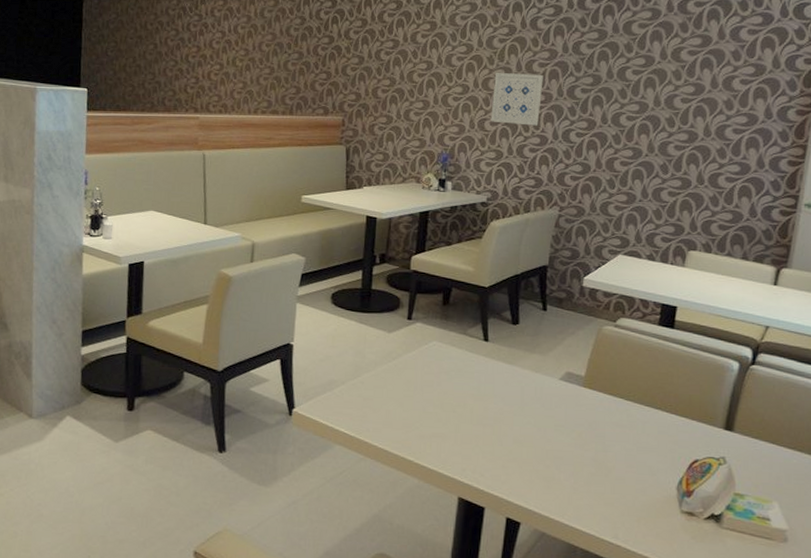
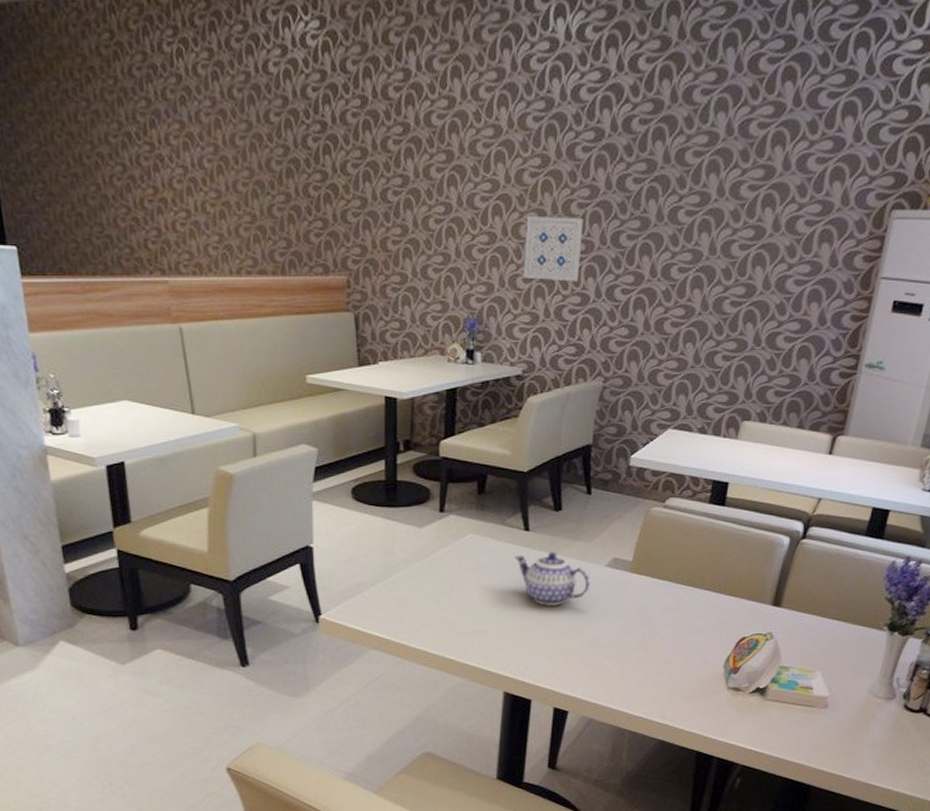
teapot: none [473,362,545,415] -> present [514,551,591,606]

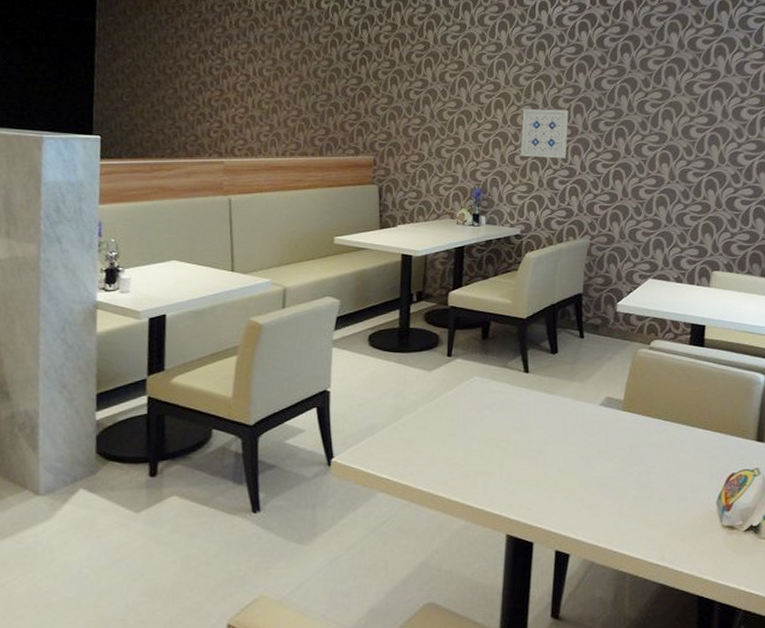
teapot: present [514,551,591,606] -> none [515,392,587,445]

